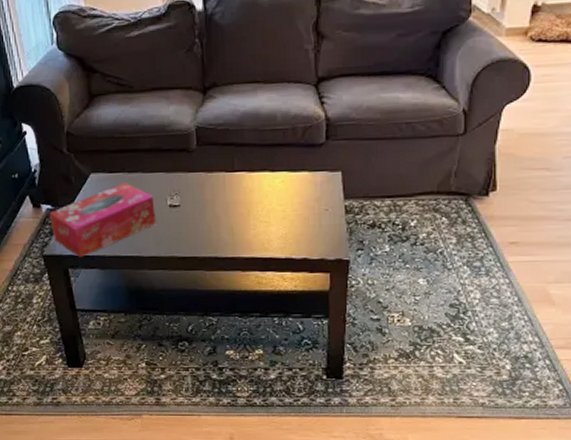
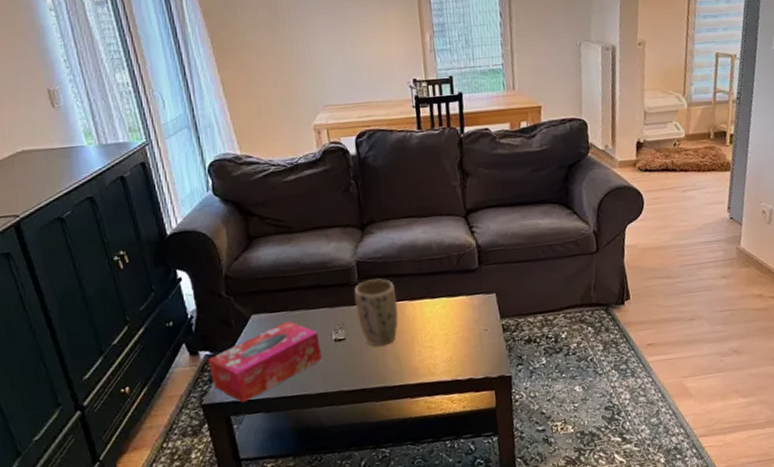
plant pot: none [191,146,236,216] -> present [354,278,398,347]

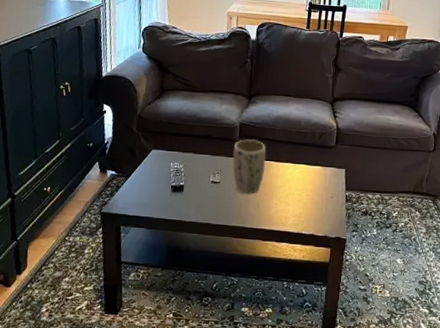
tissue box: present [208,321,322,404] -> none [112,160,200,218]

